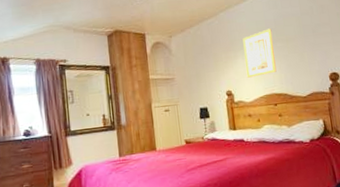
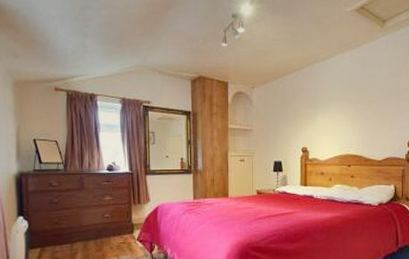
wall art: present [242,28,277,78] -> none [324,88,356,136]

